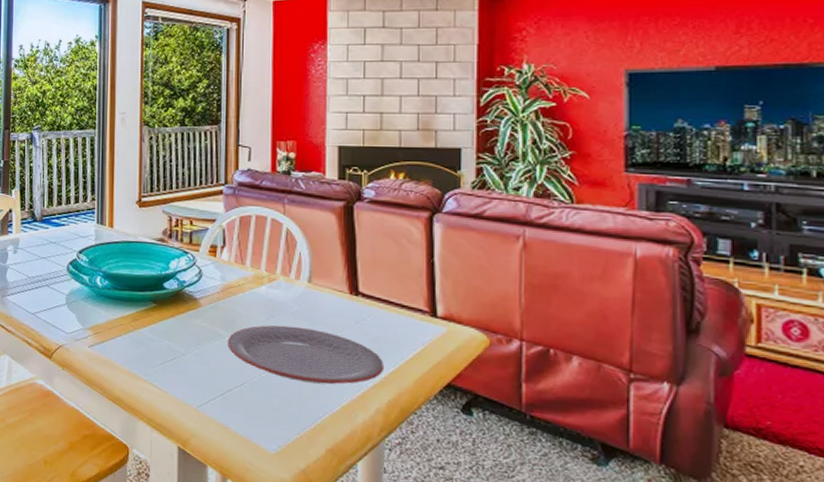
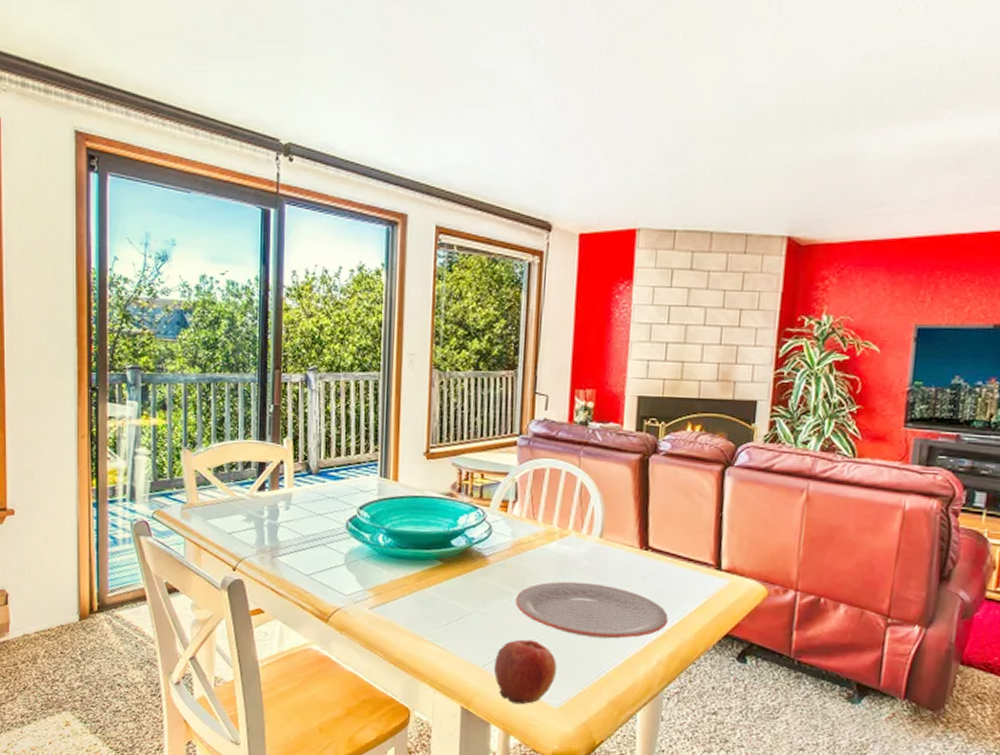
apple: none [208,381,272,448] -> present [493,639,557,705]

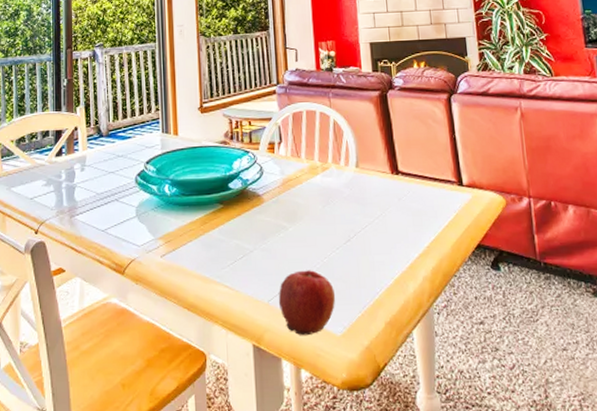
plate: present [515,581,668,639] -> none [290,210,426,262]

